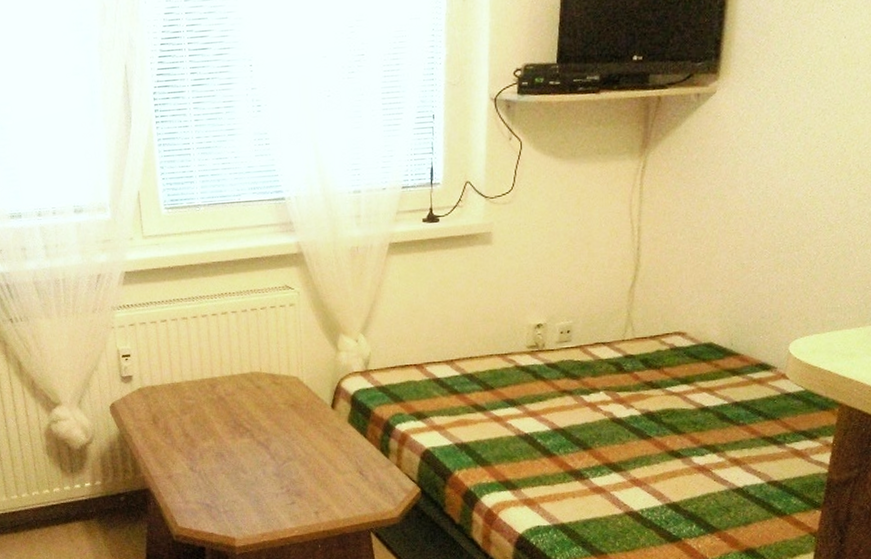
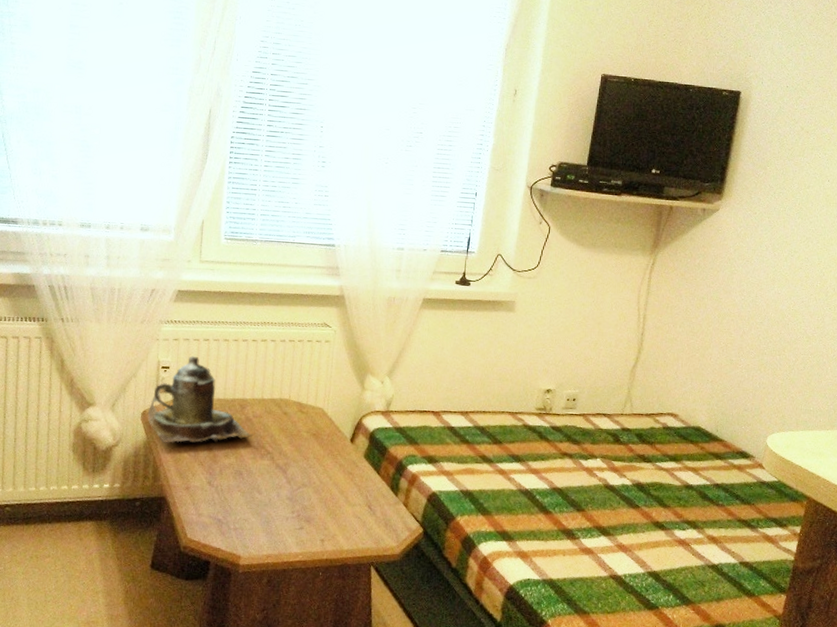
teapot: none [115,339,229,434] -> present [147,355,254,443]

